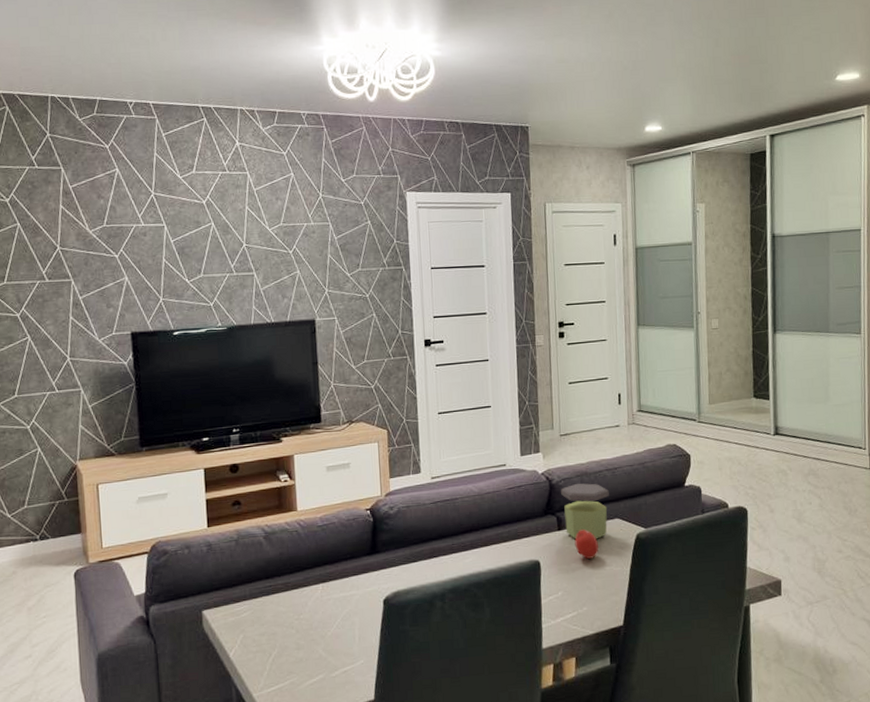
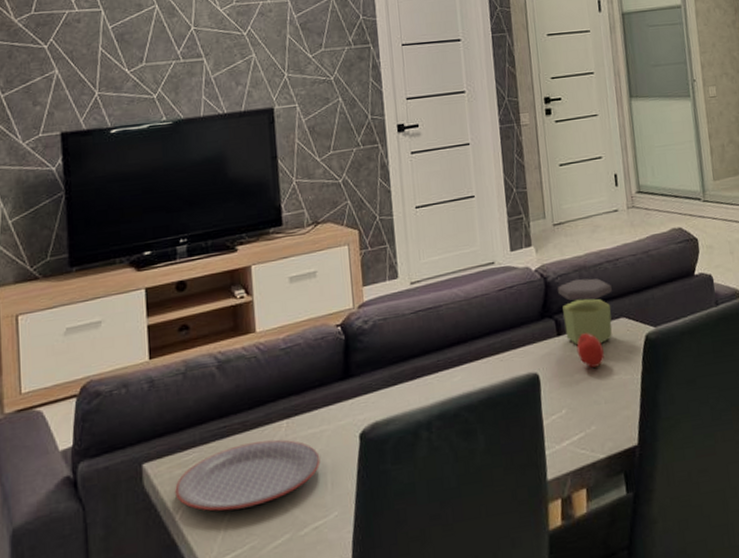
plate: none [229,599,350,653] -> present [175,439,321,511]

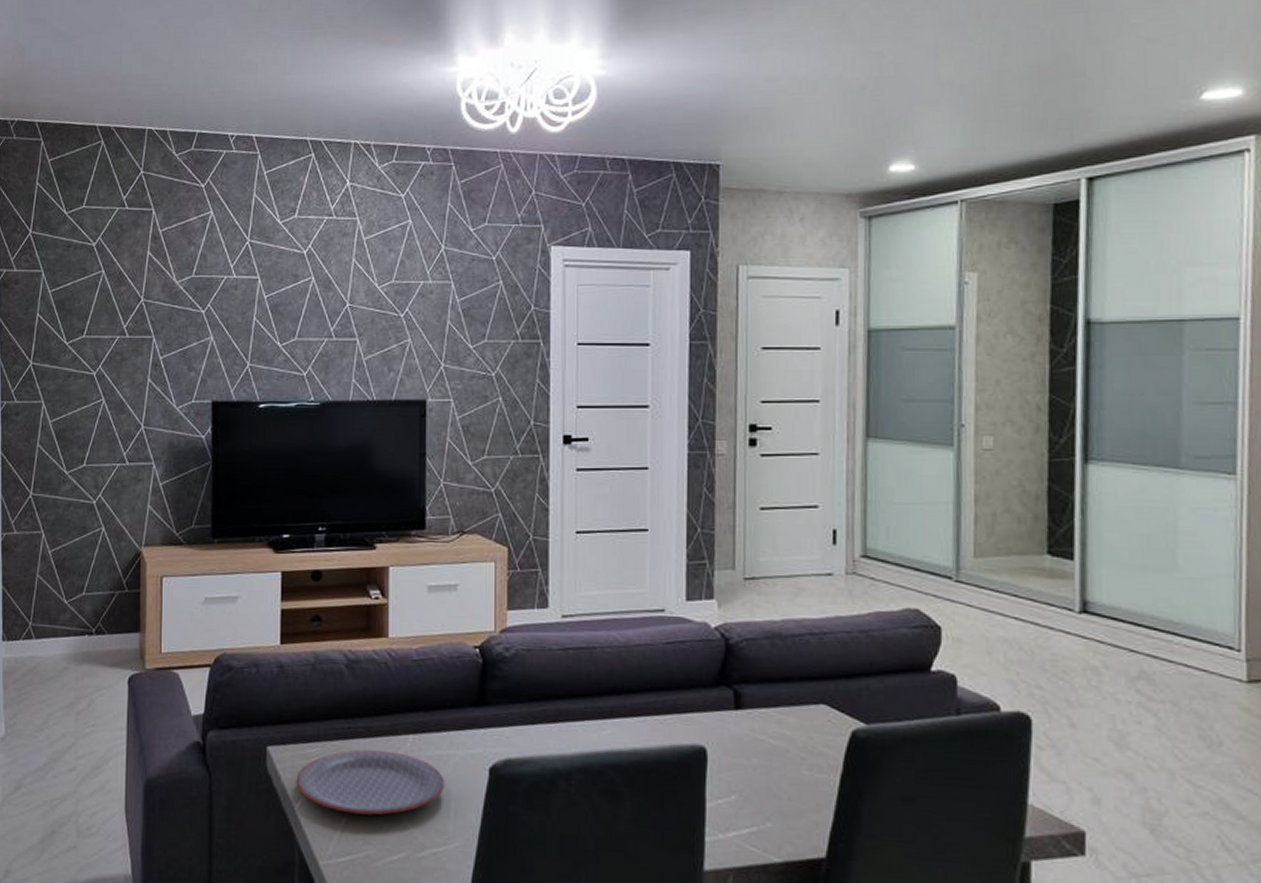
jar: present [558,278,612,346] -> none [742,647,813,730]
fruit: present [576,333,604,368] -> none [758,713,793,756]

